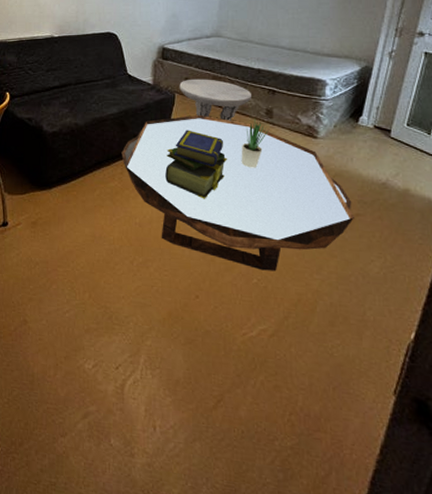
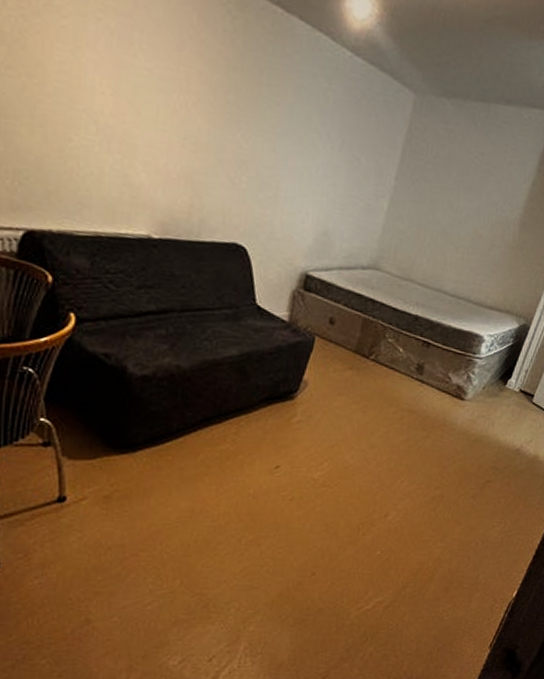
coffee table: present [121,115,354,271] -> none [238,365,486,542]
stack of books: present [165,130,228,199] -> none [291,382,368,466]
side table: present [179,79,253,121] -> none [321,319,405,375]
potted plant: present [241,117,269,168] -> none [381,372,417,431]

